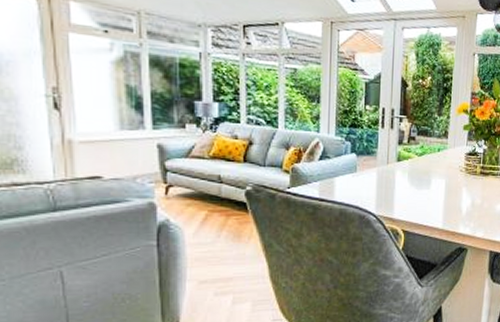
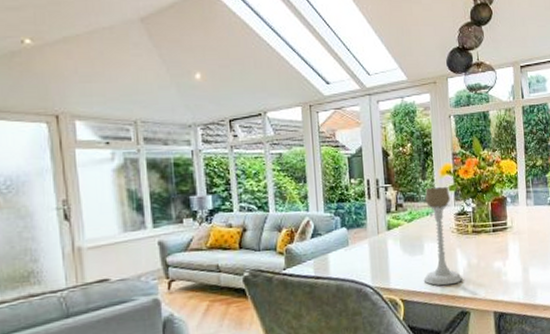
candle holder: none [426,123,465,222] -> present [423,186,463,286]

